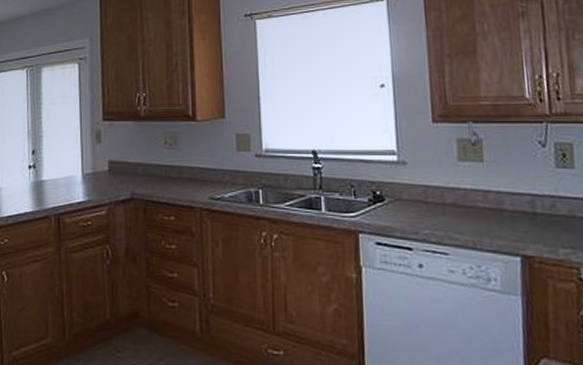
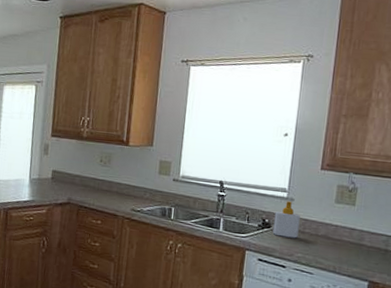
soap bottle: none [386,165,420,211] -> present [272,201,300,239]

